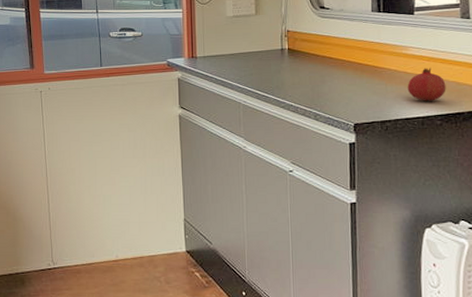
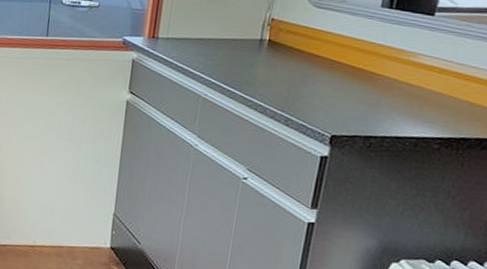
fruit: present [407,68,446,101] -> none [405,81,456,121]

